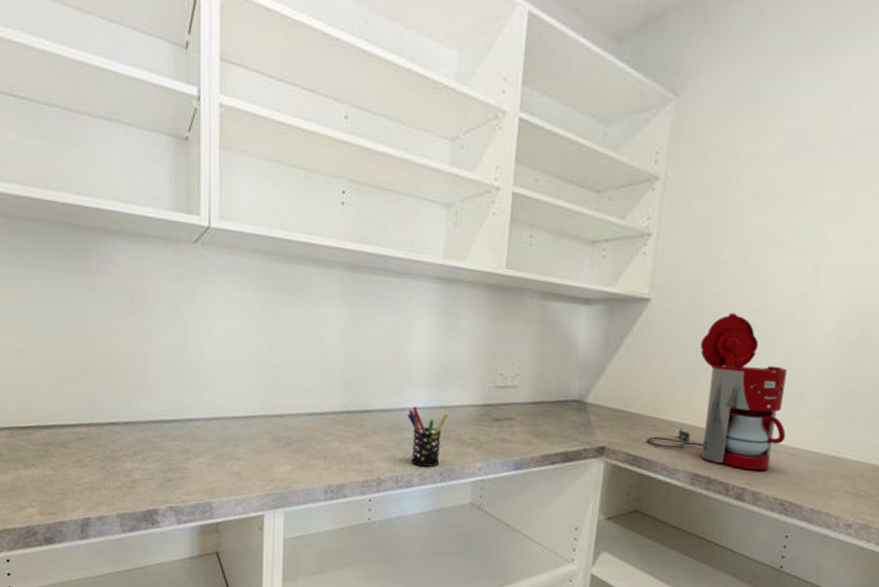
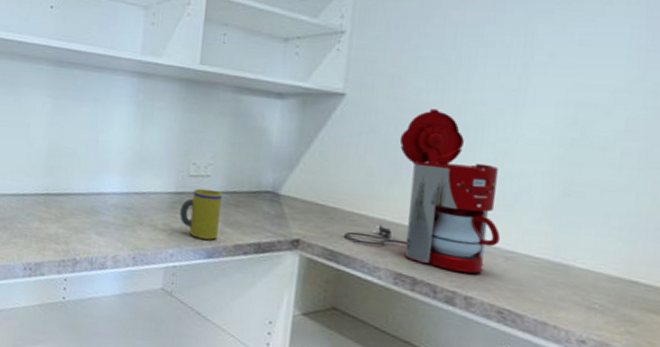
pen holder: present [408,406,449,467] -> none [103,191,143,251]
mug: none [487,399,529,452] -> present [180,188,222,240]

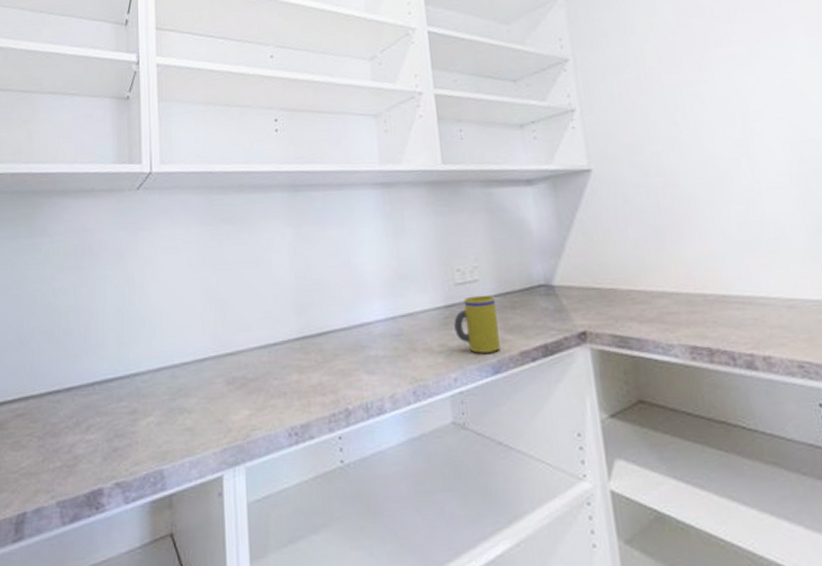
coffee maker: present [343,108,501,274] -> none [628,169,777,332]

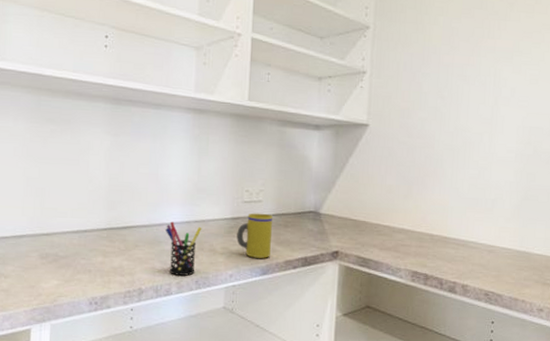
pen holder: none [368,319,411,387] -> present [166,221,202,276]

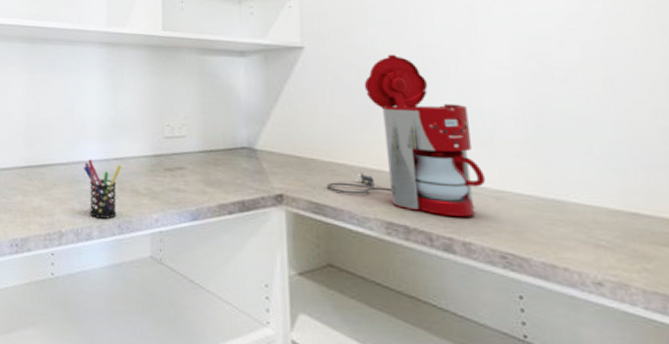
mug: present [236,213,272,258] -> none [160,149,200,201]
coffee maker: none [372,135,485,266] -> present [326,54,486,217]

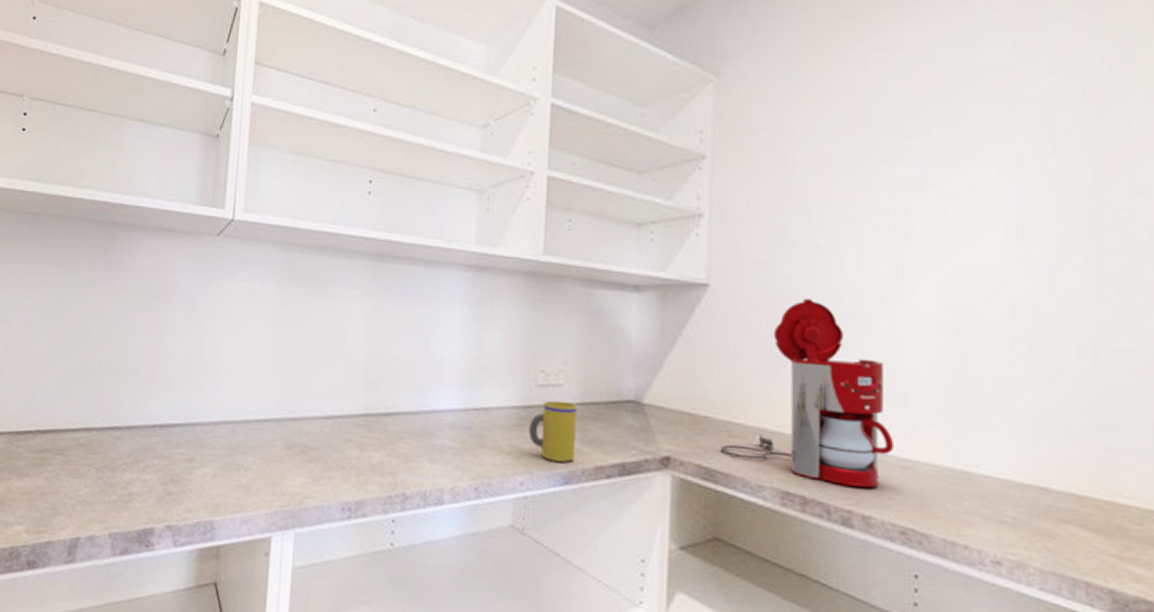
pen holder: present [84,159,122,219] -> none [437,408,484,481]
mug: none [160,149,200,201] -> present [529,400,577,462]

